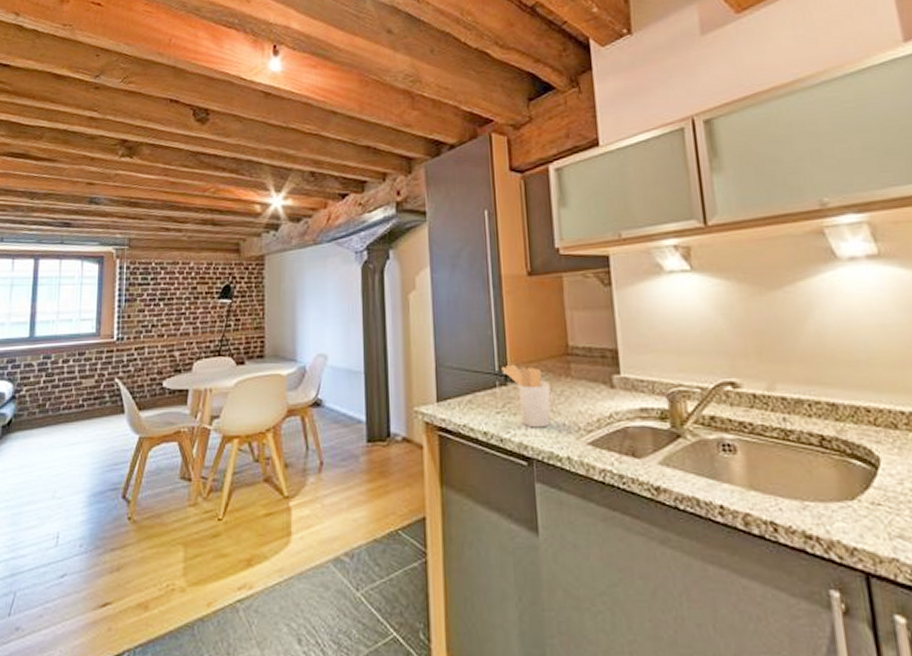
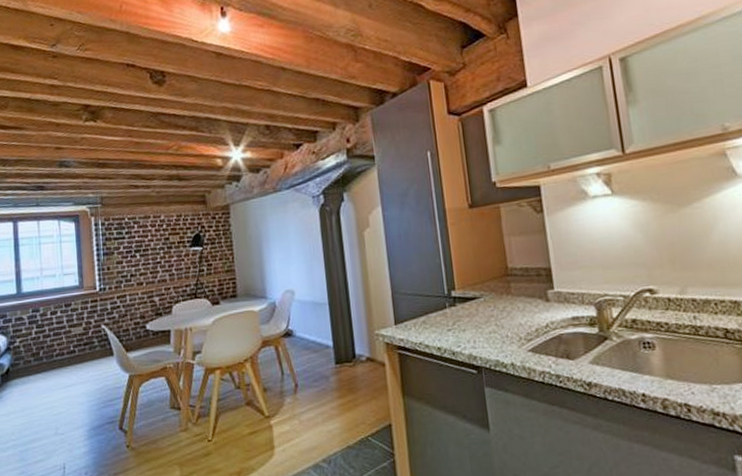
utensil holder: present [501,364,551,428] -> none [450,287,496,341]

